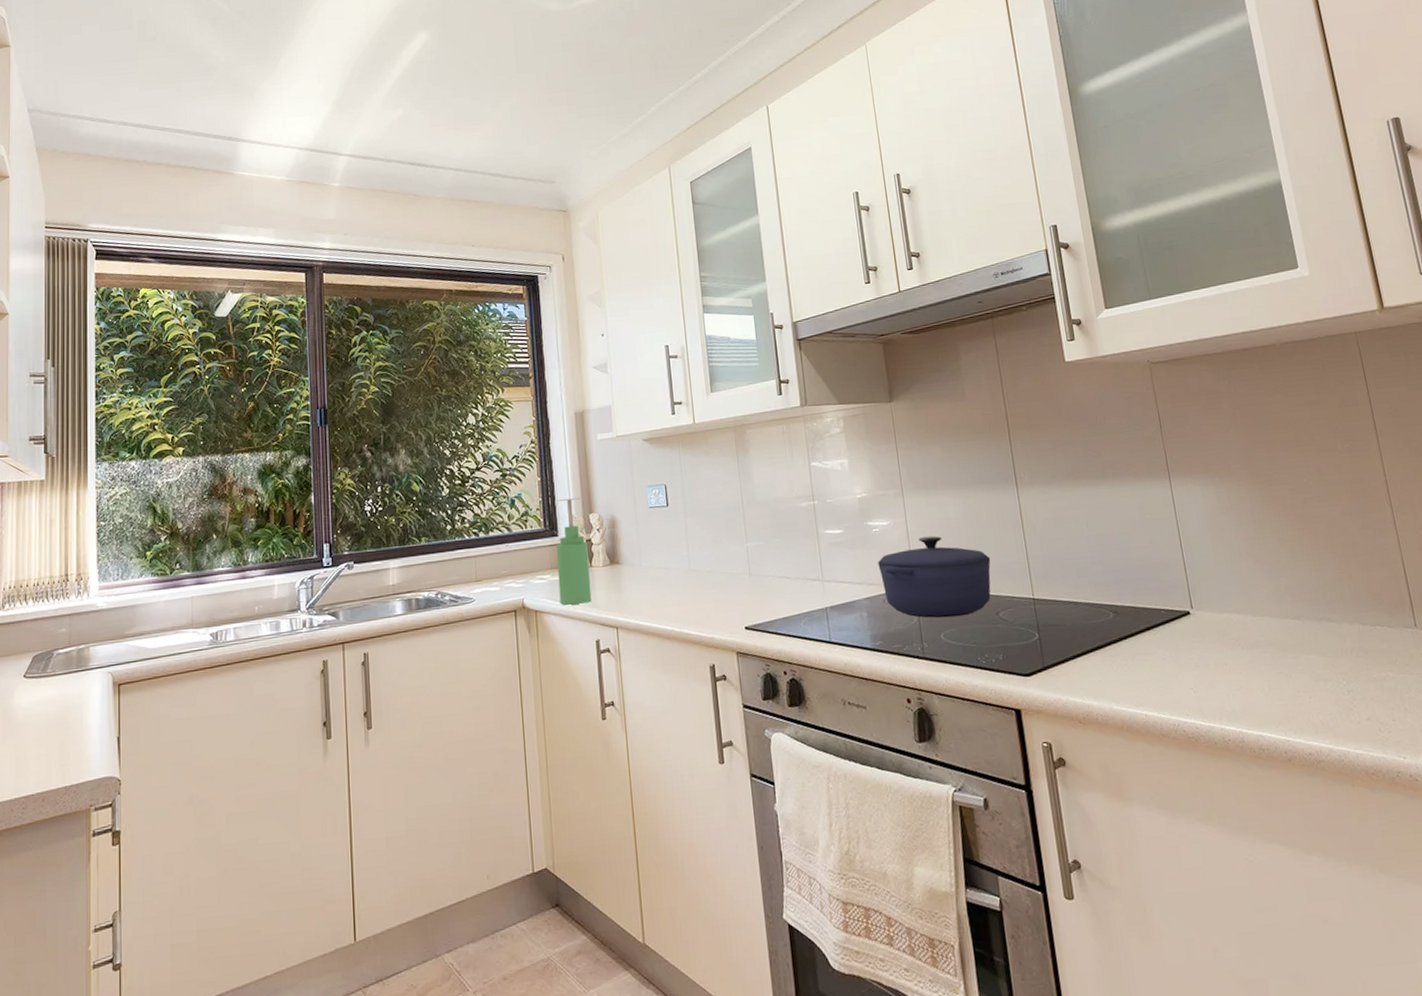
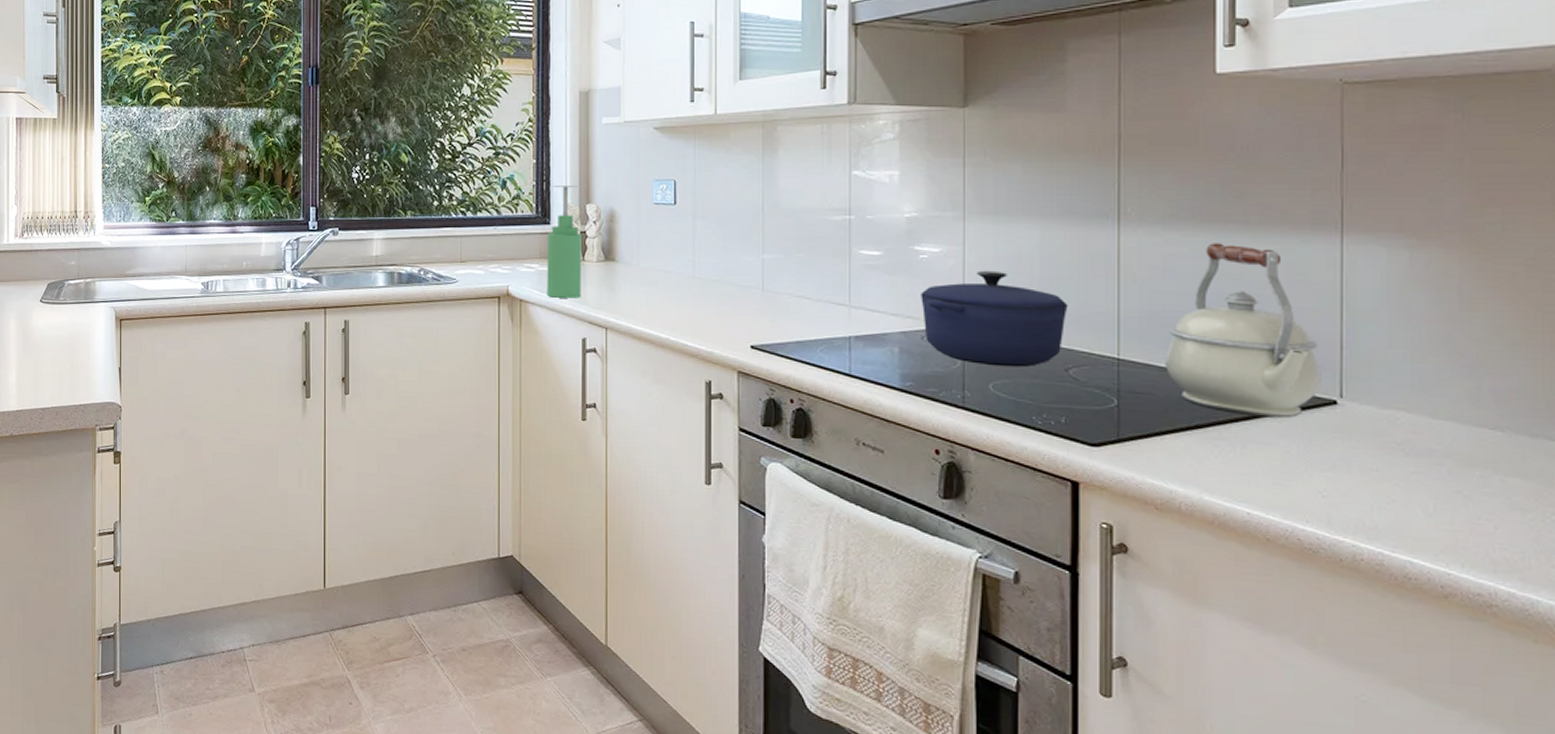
kettle: none [1066,494,1177,633] -> present [1165,243,1322,418]

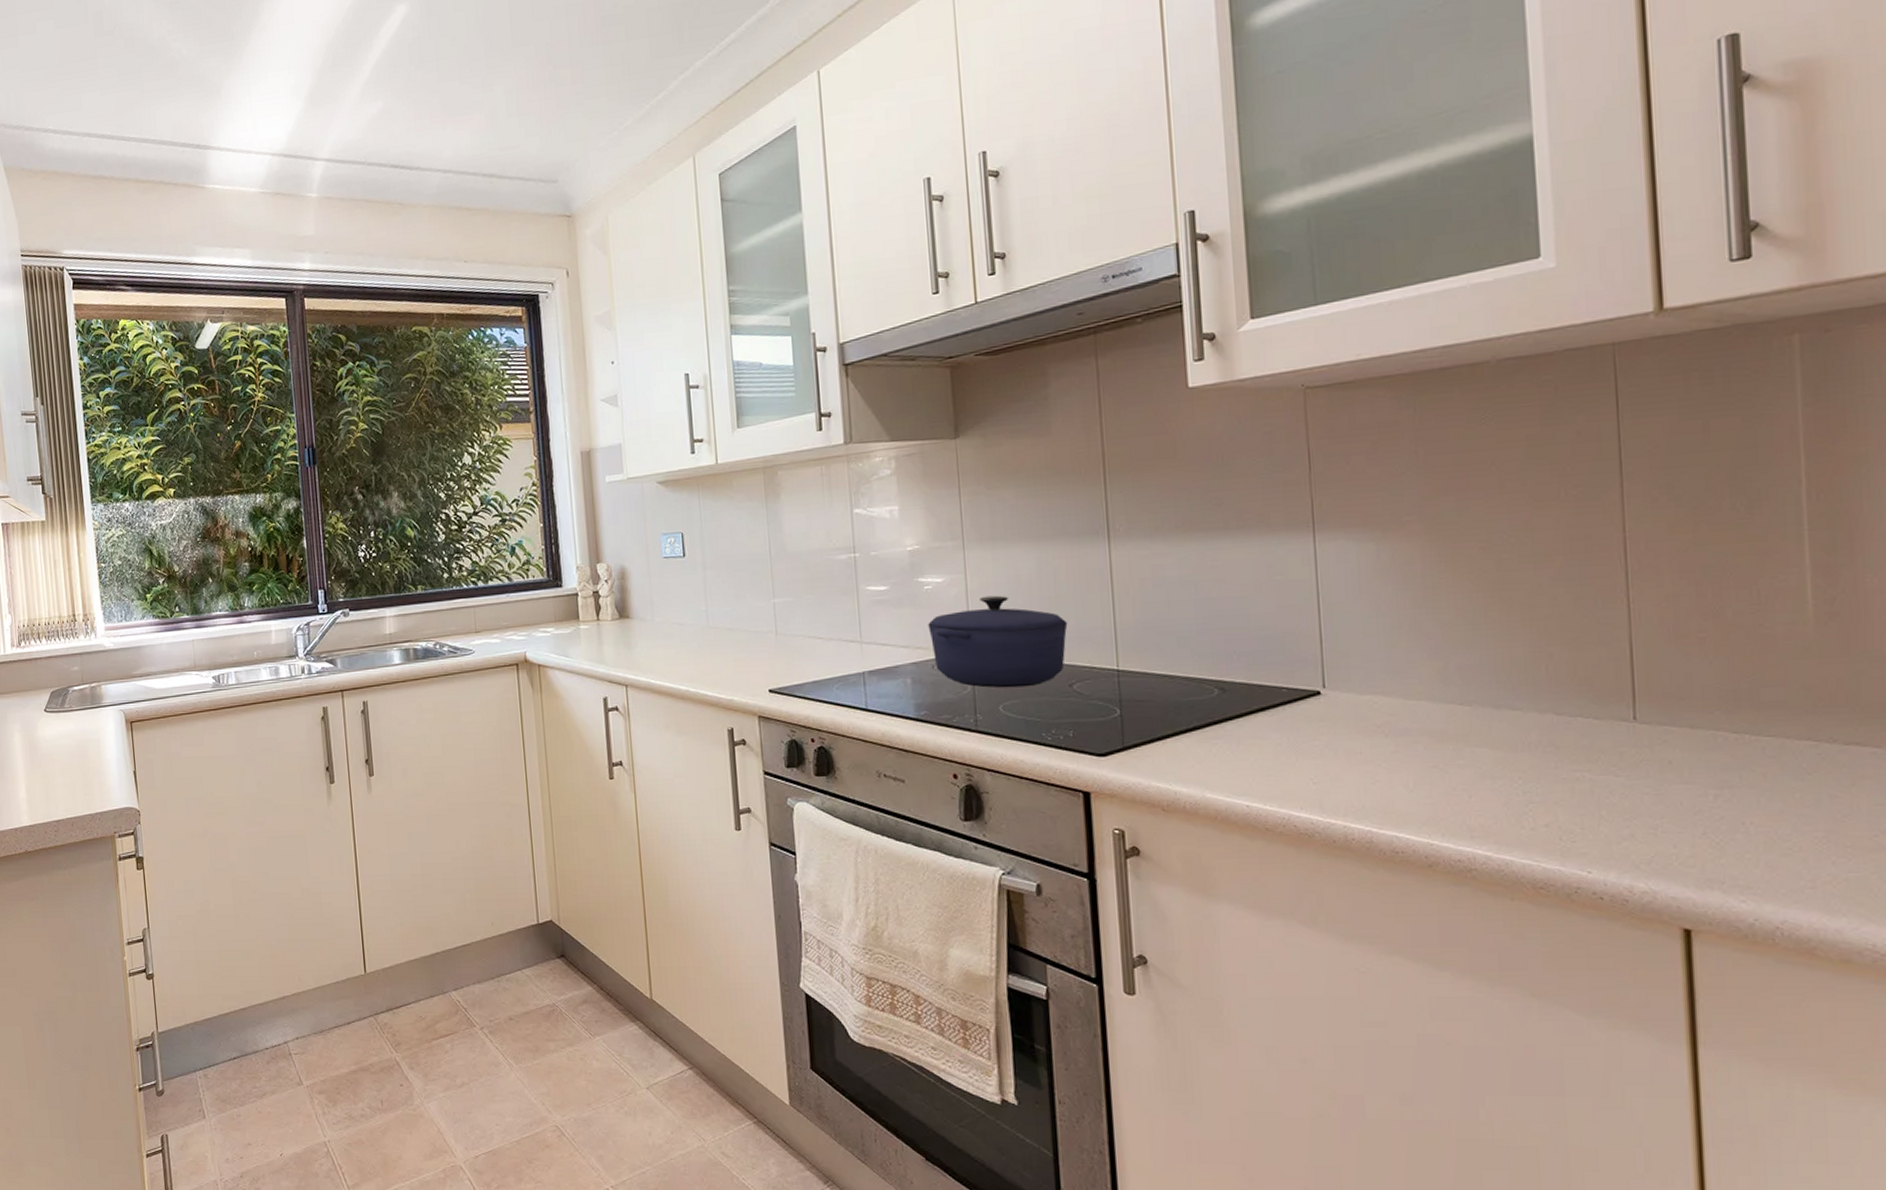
soap dispenser: present [547,186,581,298] -> none [560,546,599,660]
kettle: present [1165,243,1322,418] -> none [1161,550,1305,714]

